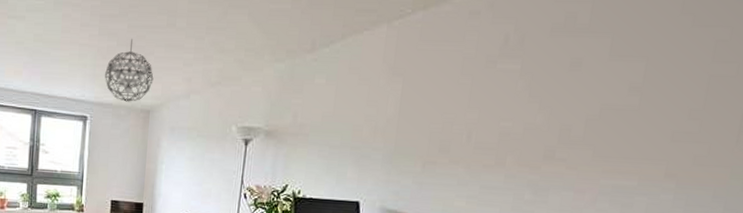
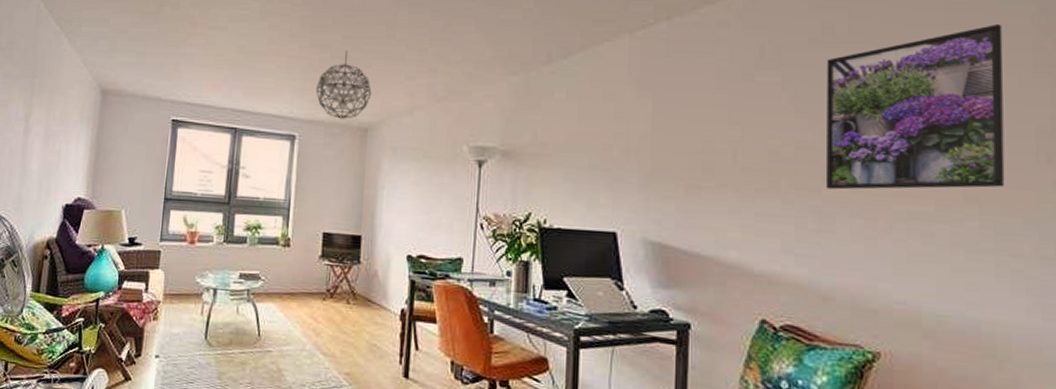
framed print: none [545,14,734,167] -> present [825,24,1005,190]

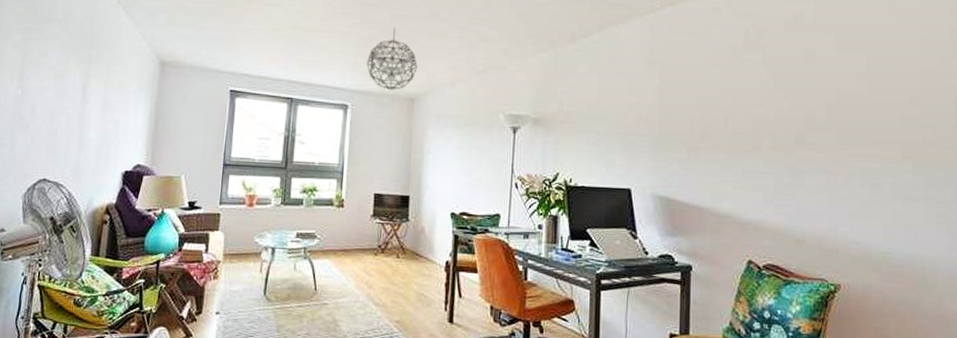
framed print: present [825,24,1005,190] -> none [797,15,932,150]

